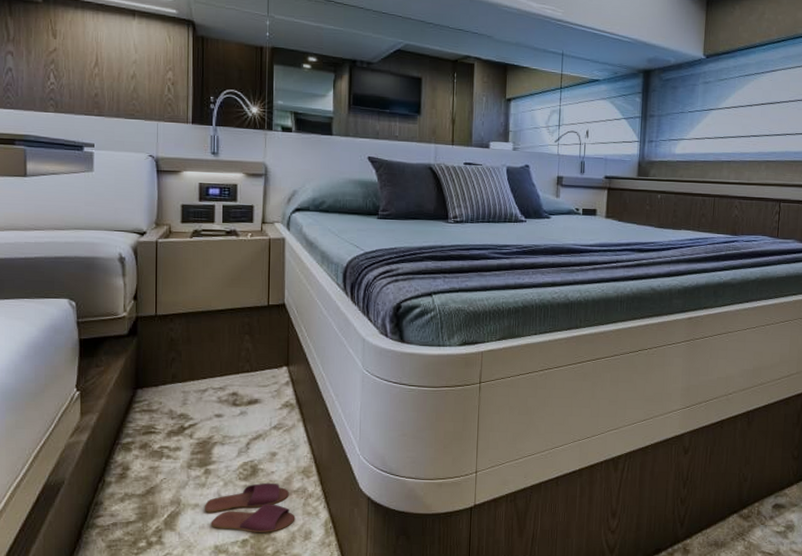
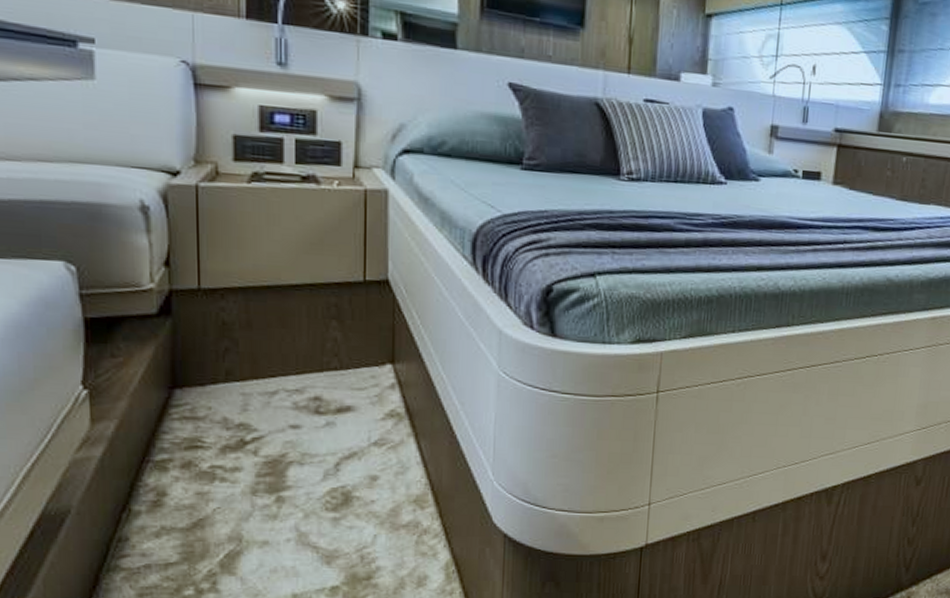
slippers: present [205,482,295,532] -> none [278,514,405,578]

